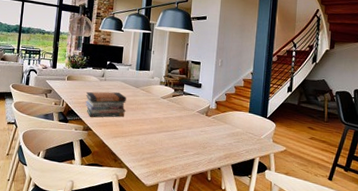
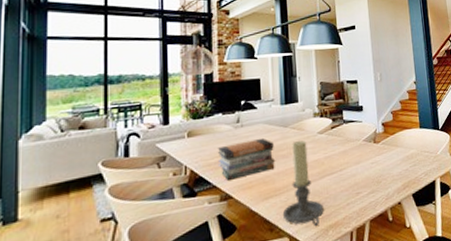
candle holder: none [125,100,157,167] -> present [282,140,324,226]

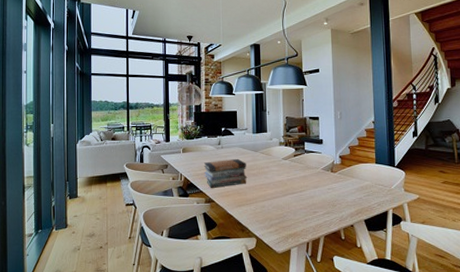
candle holder: present [282,140,324,226] -> none [251,163,285,233]

